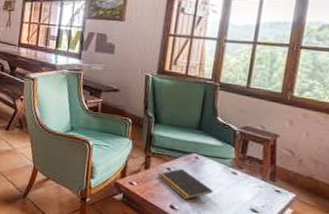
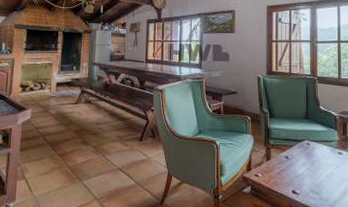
notepad: present [157,169,213,200] -> none [278,156,326,184]

